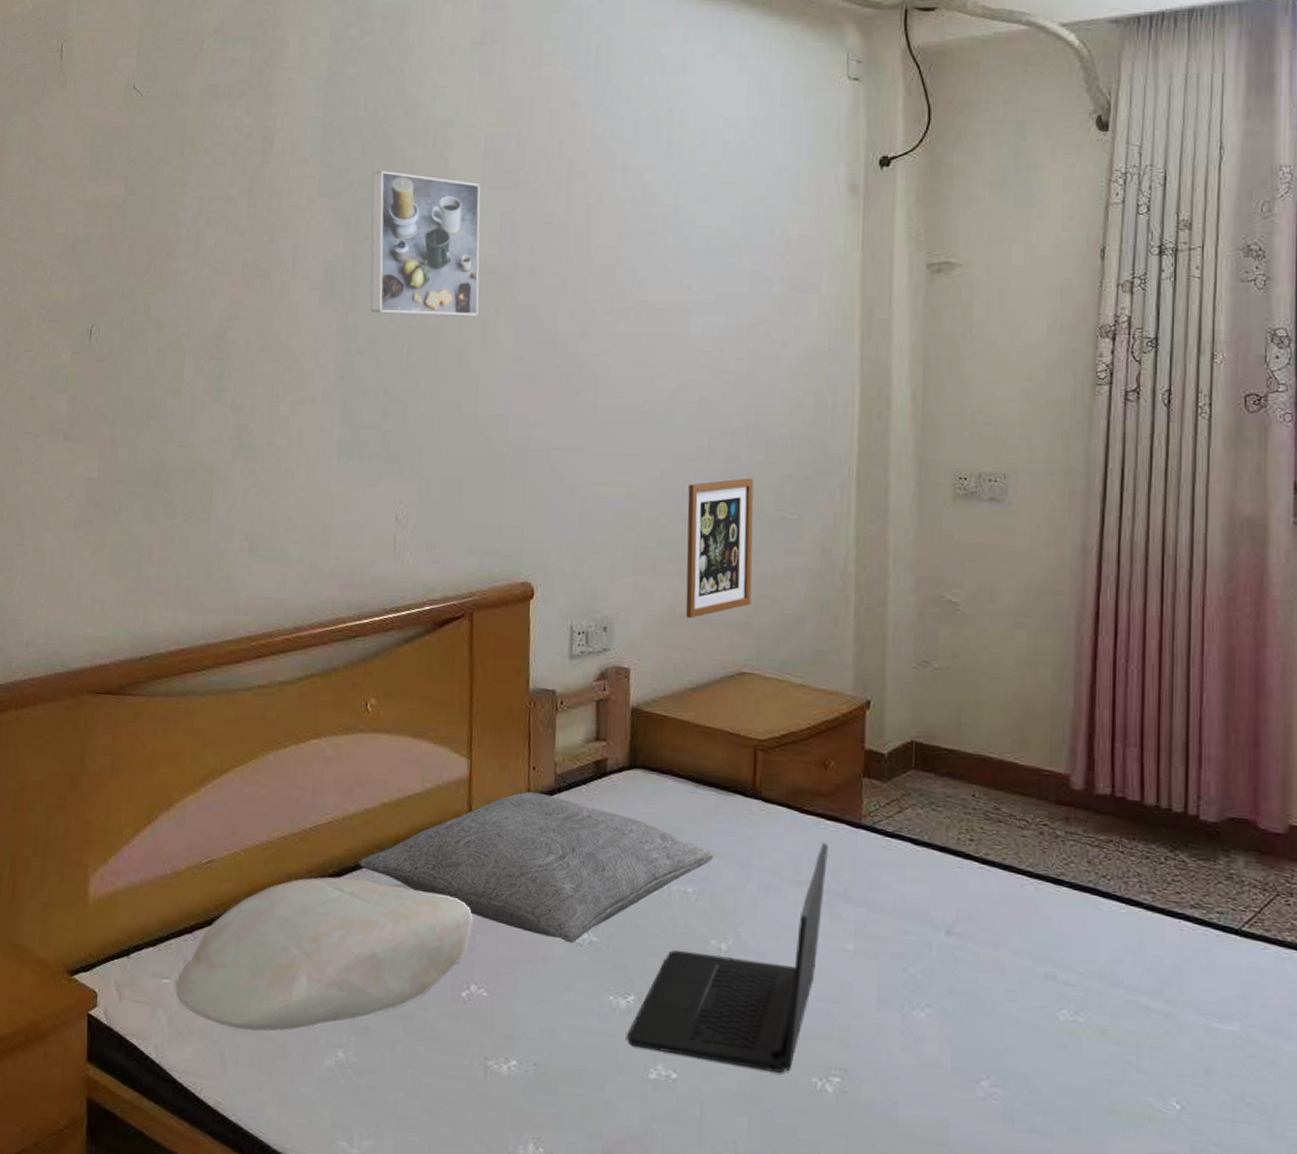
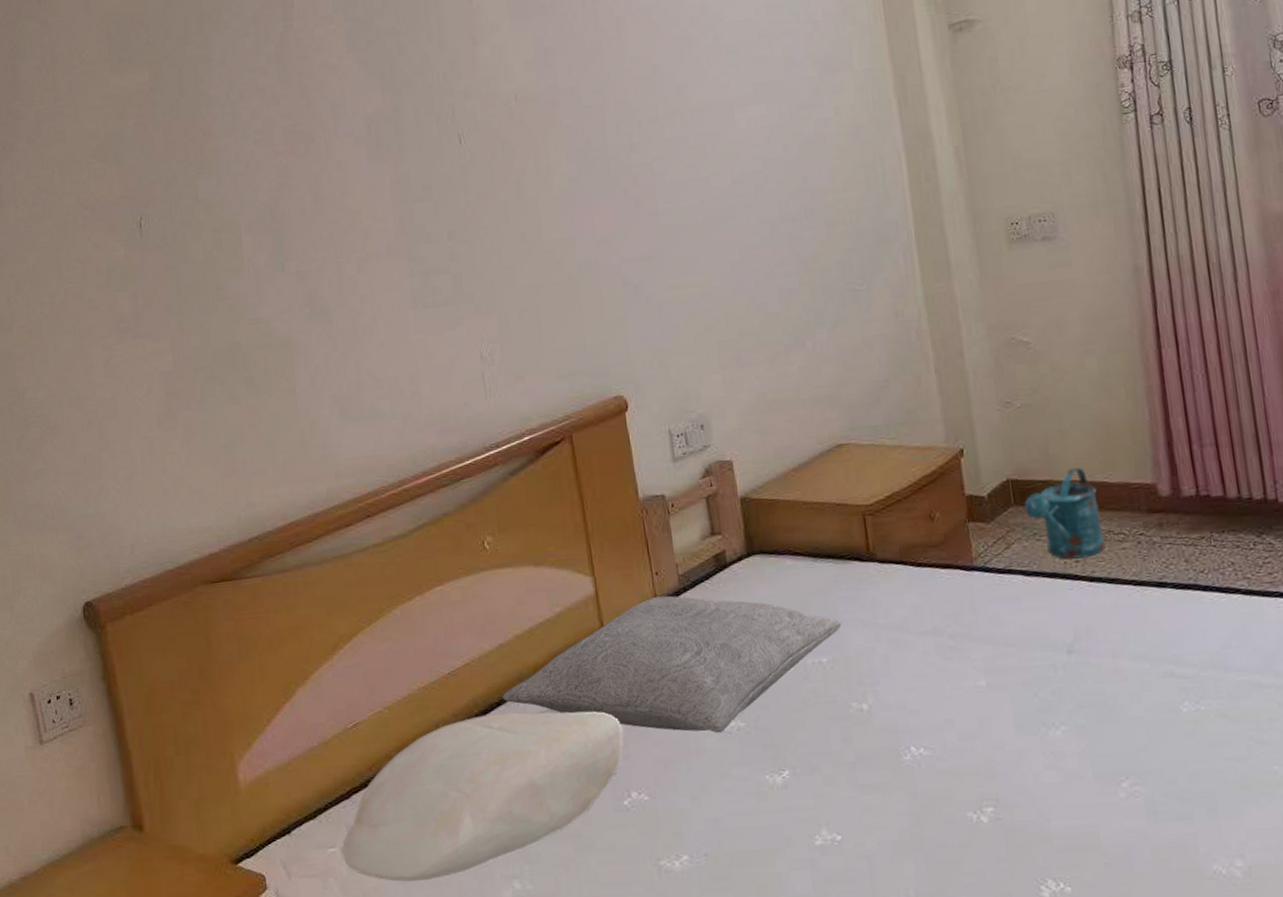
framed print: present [370,171,480,317] -> none [397,14,527,158]
laptop: present [627,841,828,1073] -> none [788,589,954,819]
picture frame: present [685,477,754,619] -> none [759,257,837,403]
watering can: none [925,741,1006,839] -> present [1024,467,1106,560]

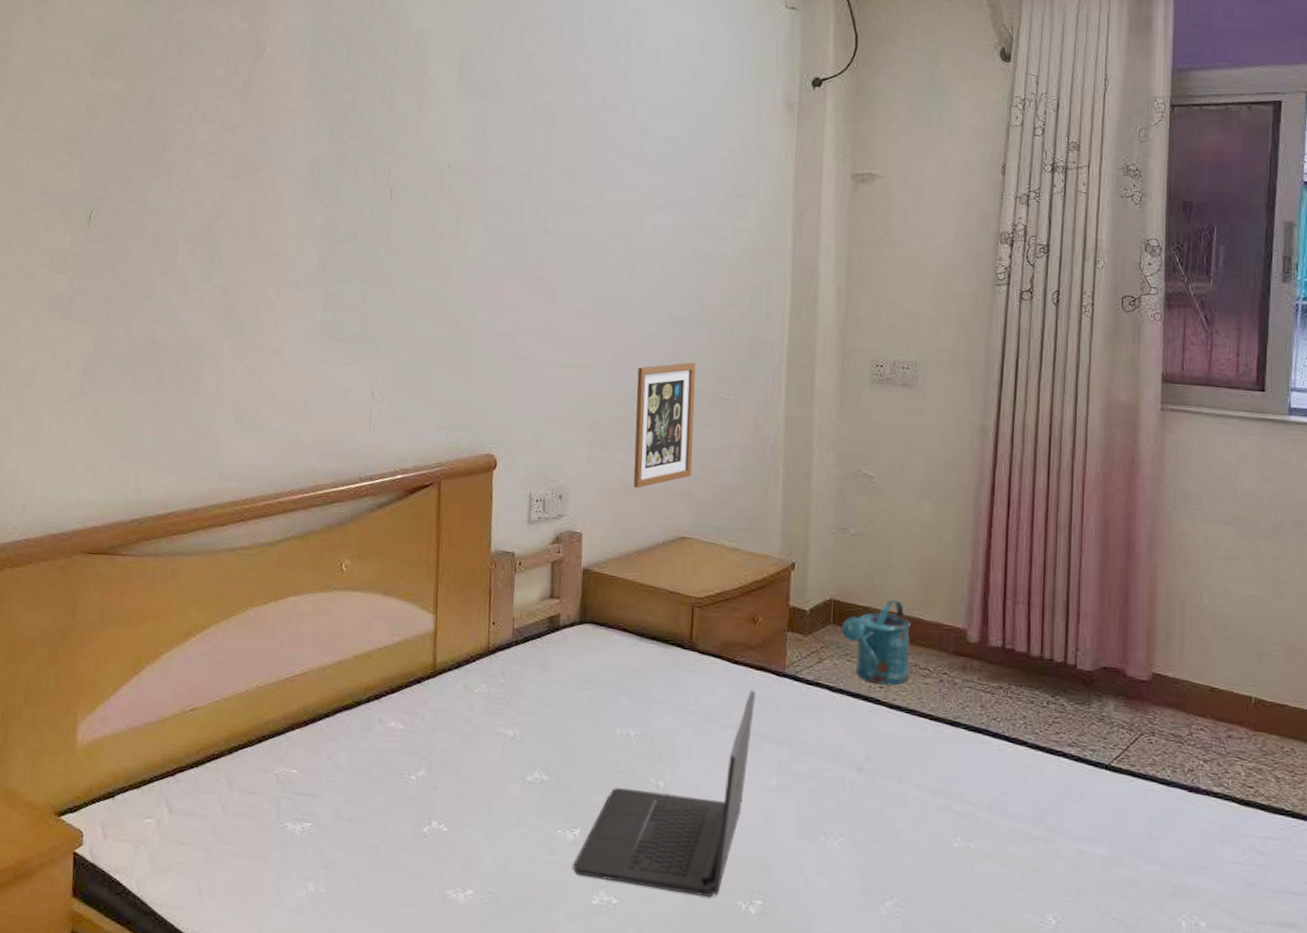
pillow: present [342,711,623,883] -> none [157,723,435,867]
pillow: present [502,595,842,734] -> none [331,644,655,782]
picture frame: none [759,257,837,403] -> present [633,362,696,489]
laptop: none [788,589,954,819] -> present [573,689,755,897]

